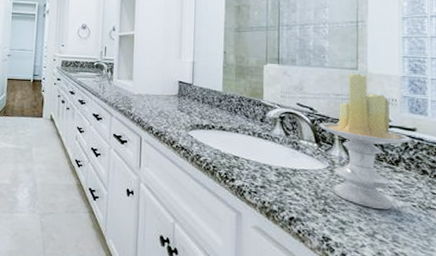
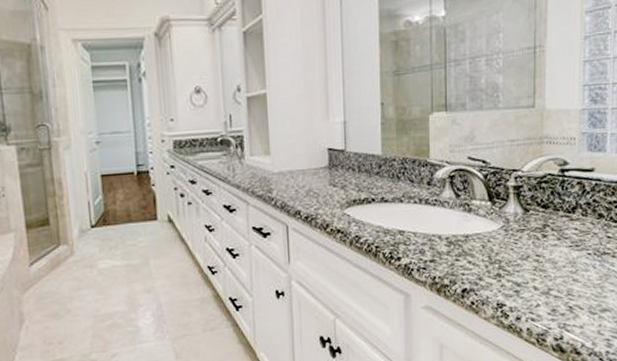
candle: present [319,73,412,210] -> none [493,112,590,264]

